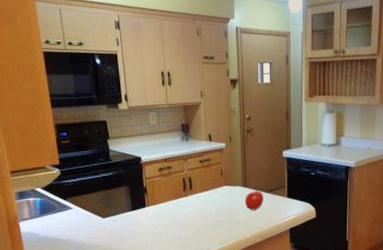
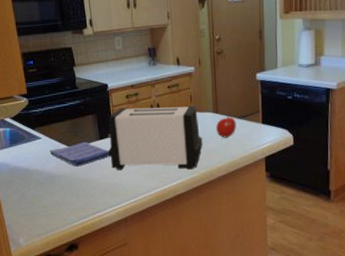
dish towel: none [81,212,142,237] -> present [49,141,110,167]
toaster: none [139,179,232,240] -> present [108,105,203,170]

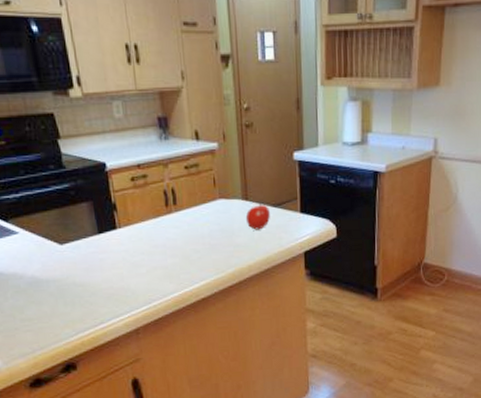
dish towel: present [49,141,110,167] -> none [31,236,113,269]
toaster: present [108,105,203,170] -> none [108,190,230,271]

